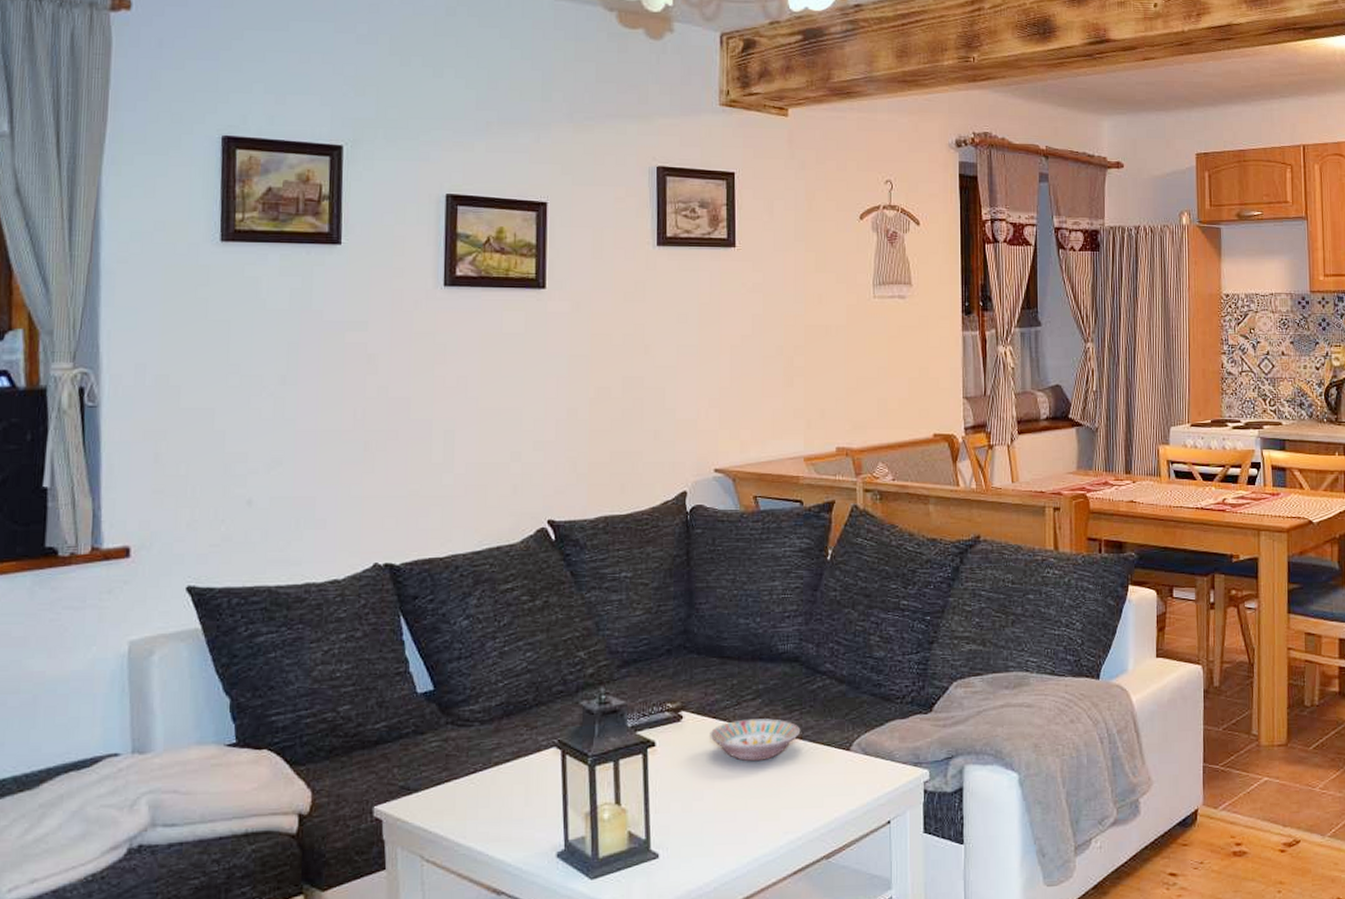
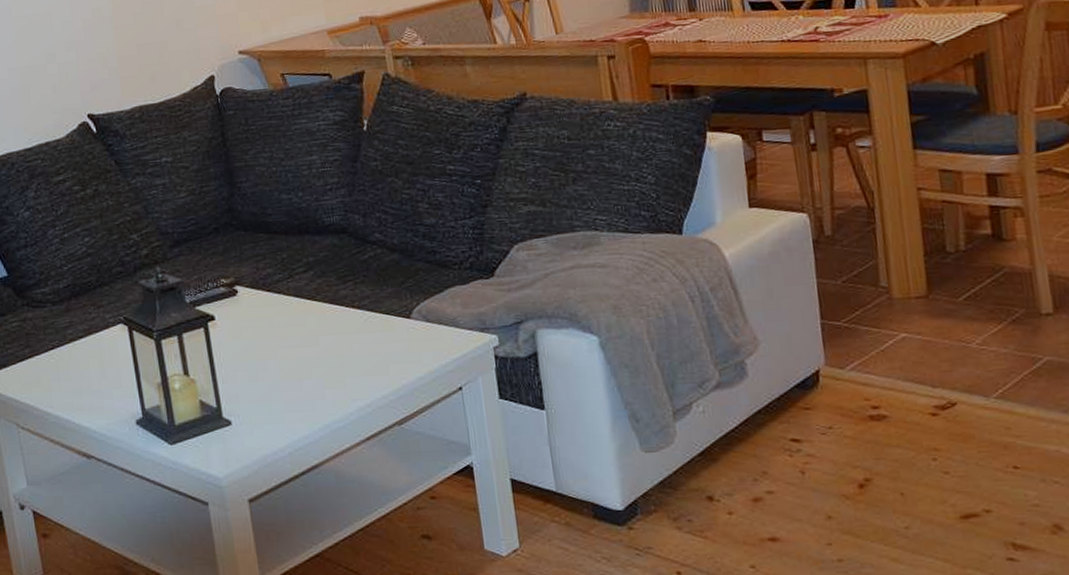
bowl: present [710,718,801,762] -> none [266,289,357,332]

